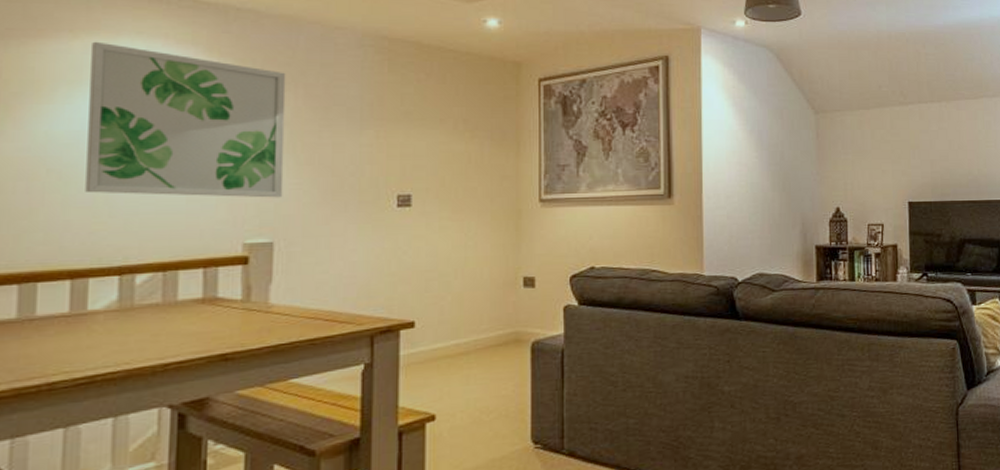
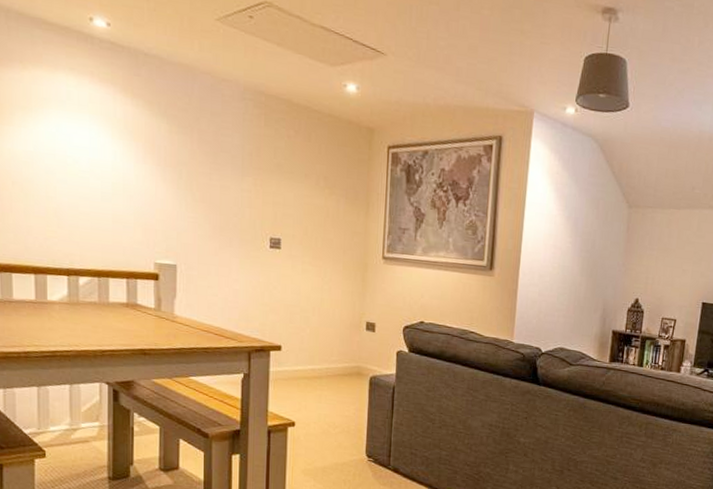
wall art: present [85,41,286,198] -> none [37,73,184,228]

